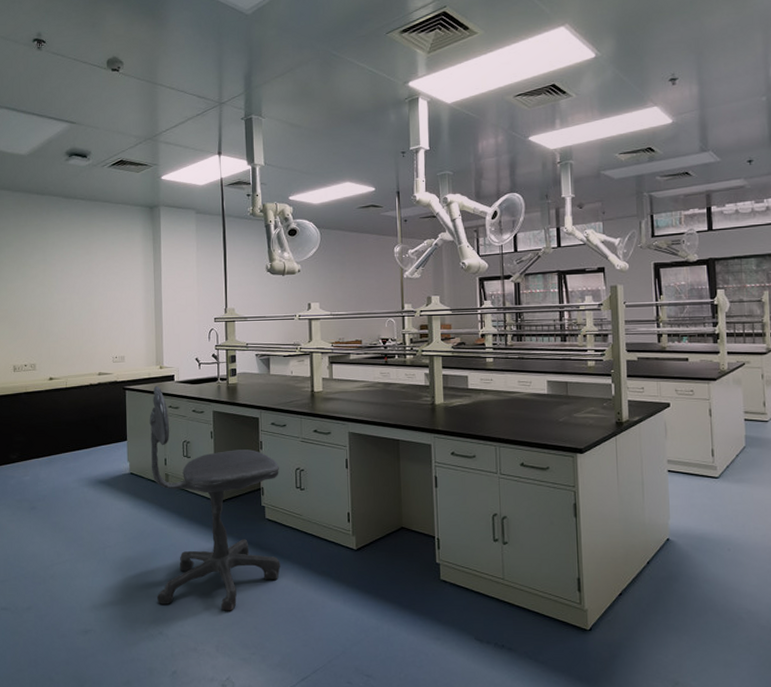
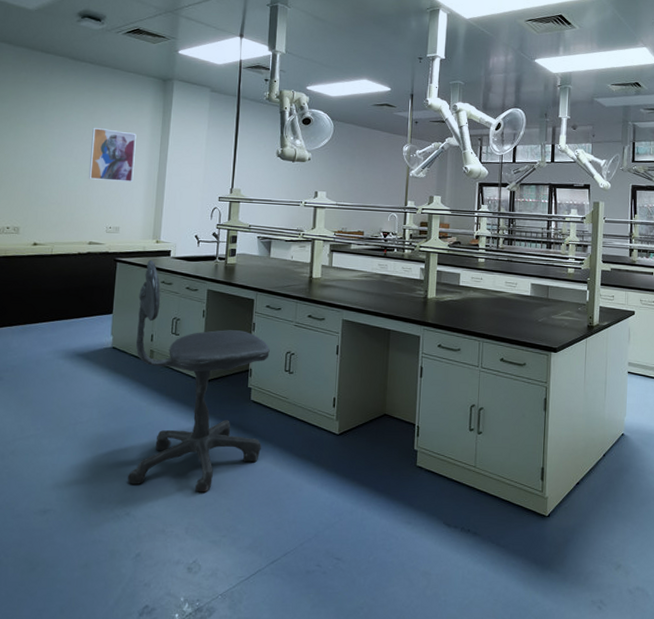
wall art: none [90,261,132,312] -> present [88,127,137,183]

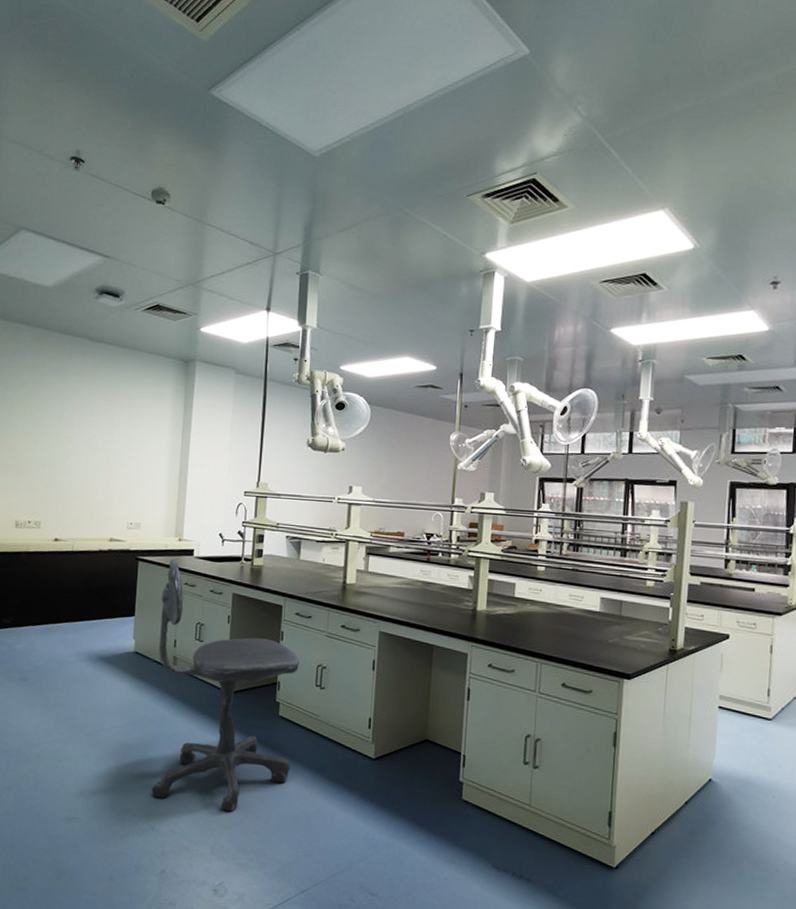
wall art: present [88,127,137,183] -> none [108,414,157,475]

